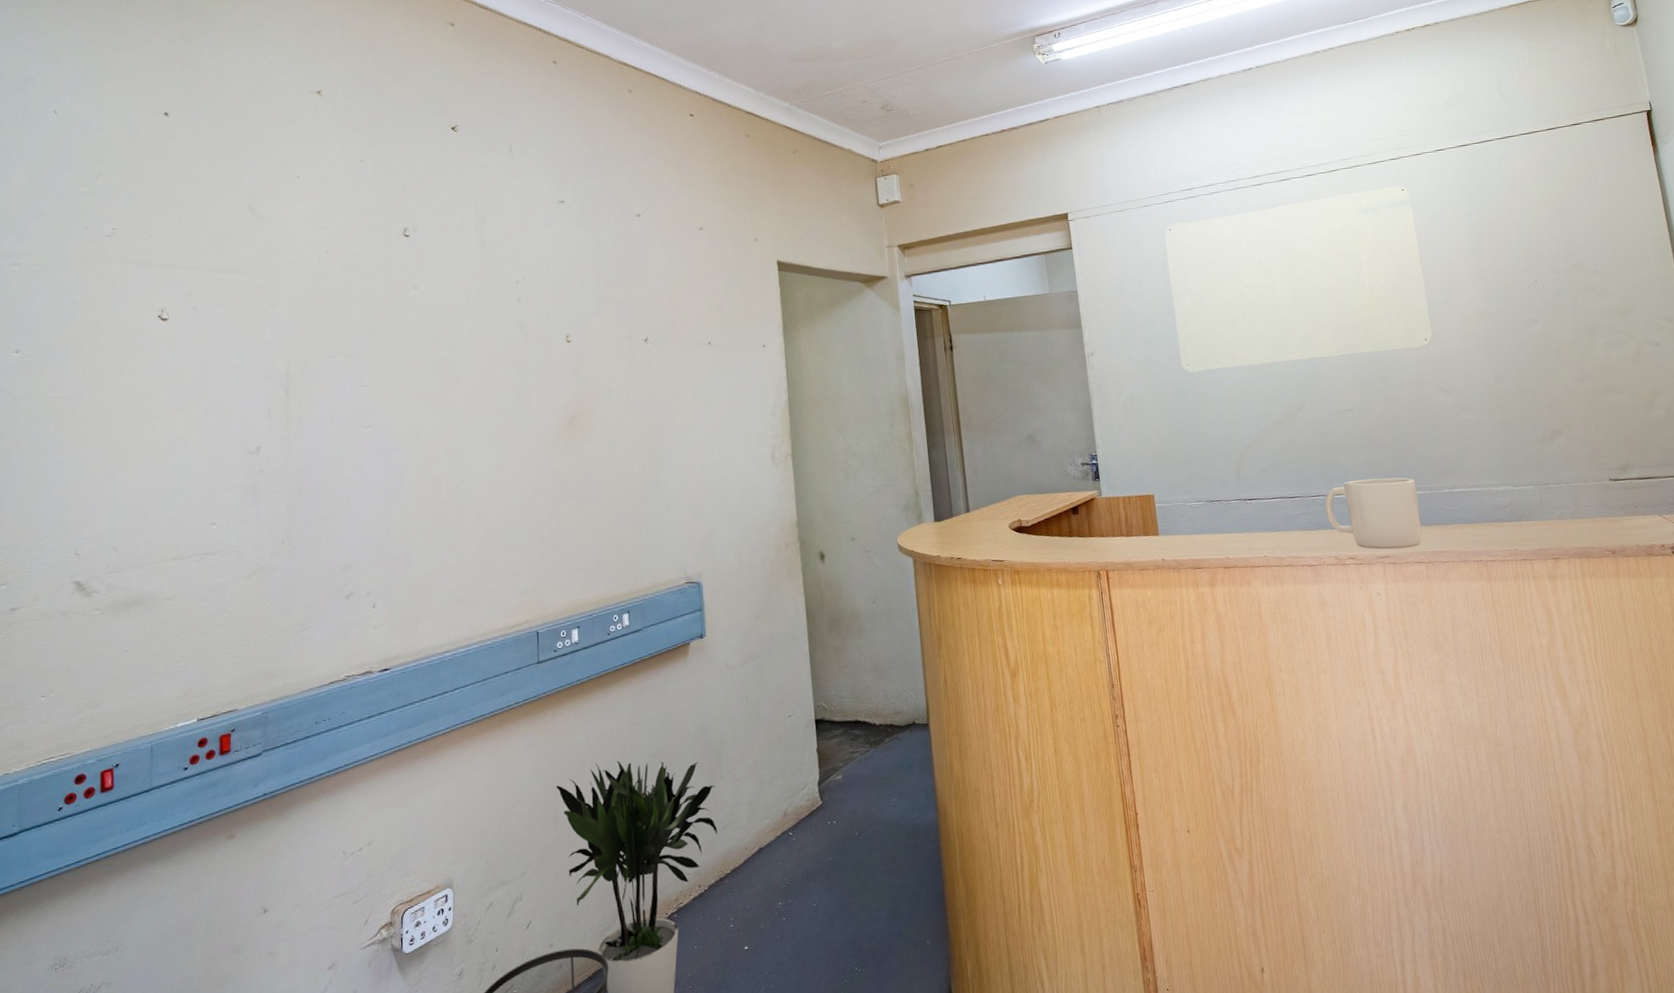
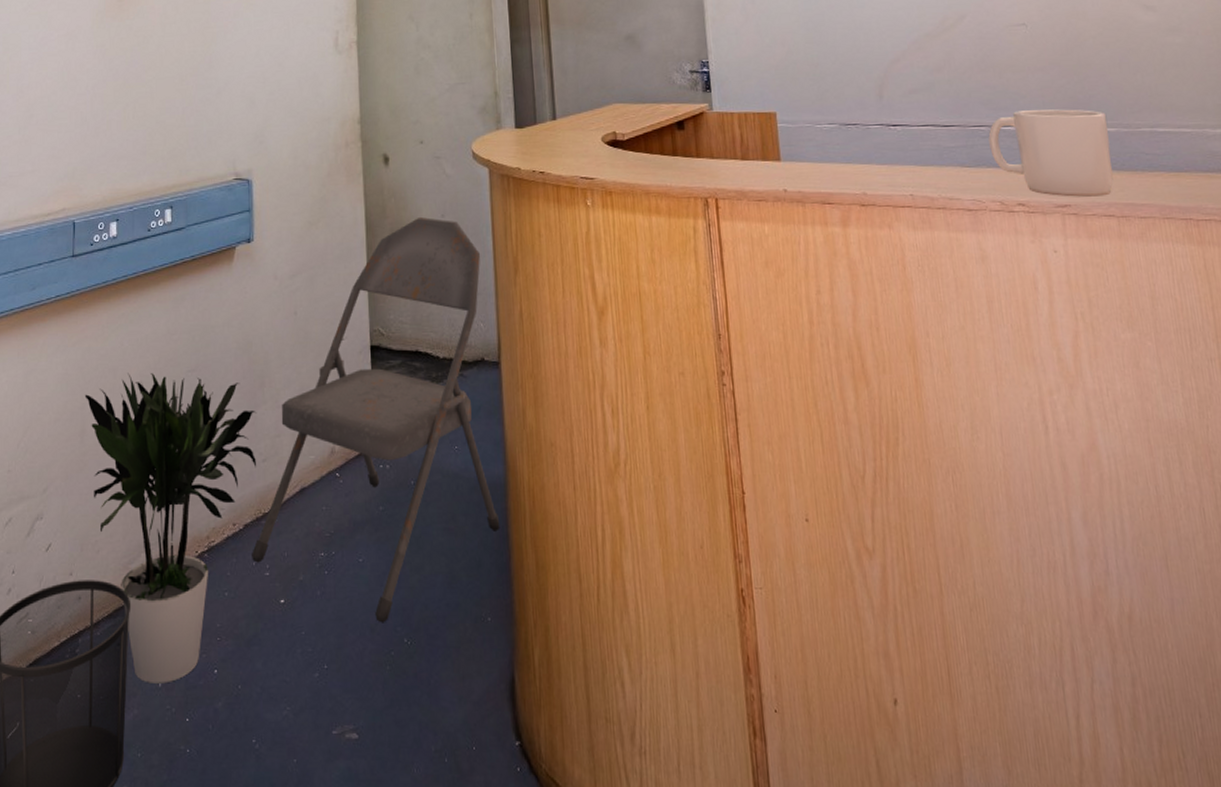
folding chair: none [717,604,935,957] -> present [252,217,500,623]

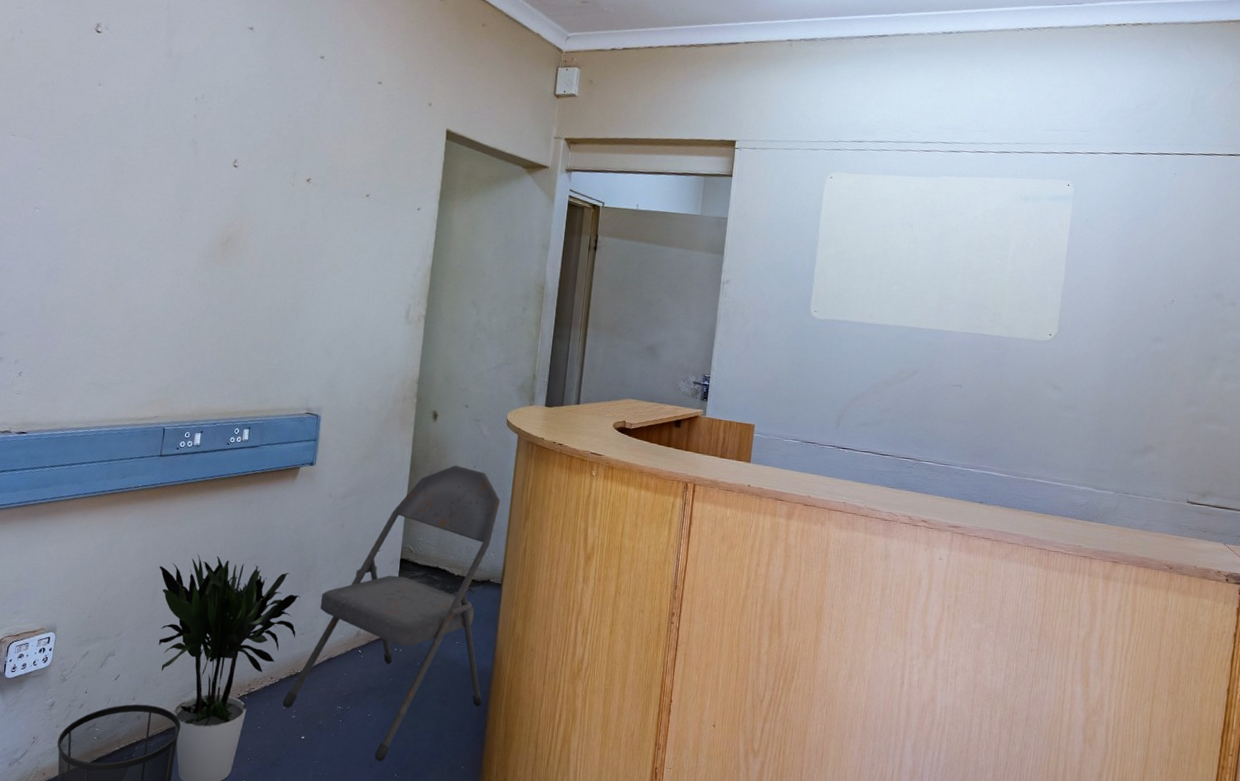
mug: present [988,109,1114,197] -> none [911,451,1004,524]

